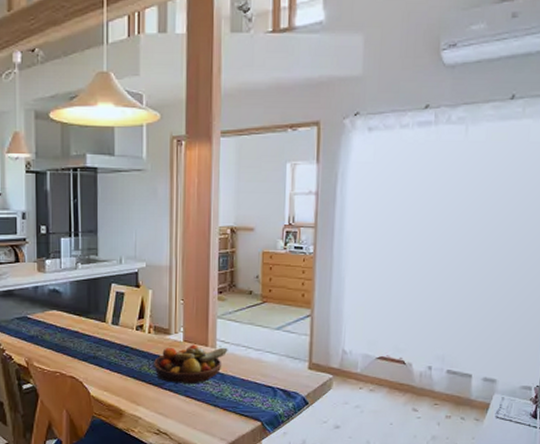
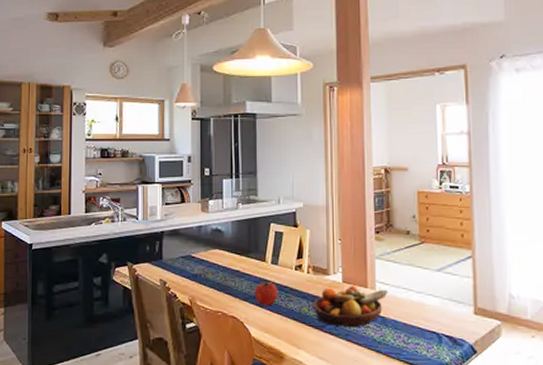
apple: none [93,341,118,366] -> present [254,281,278,306]

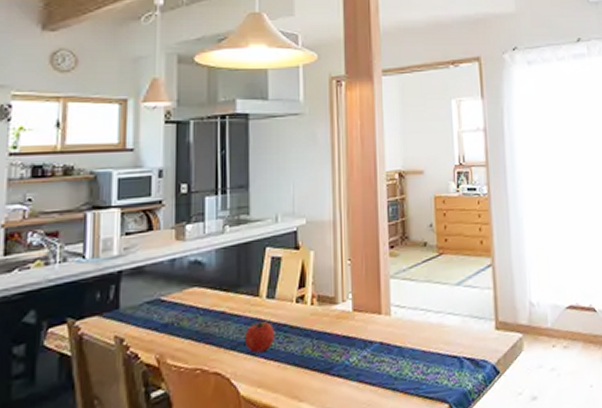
fruit bowl: present [312,285,388,328] -> none [317,313,405,366]

